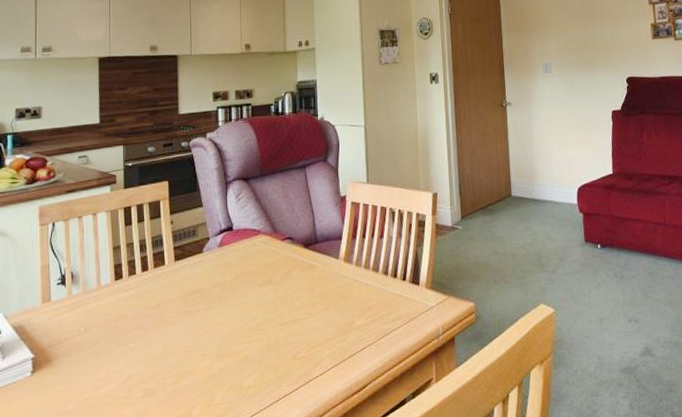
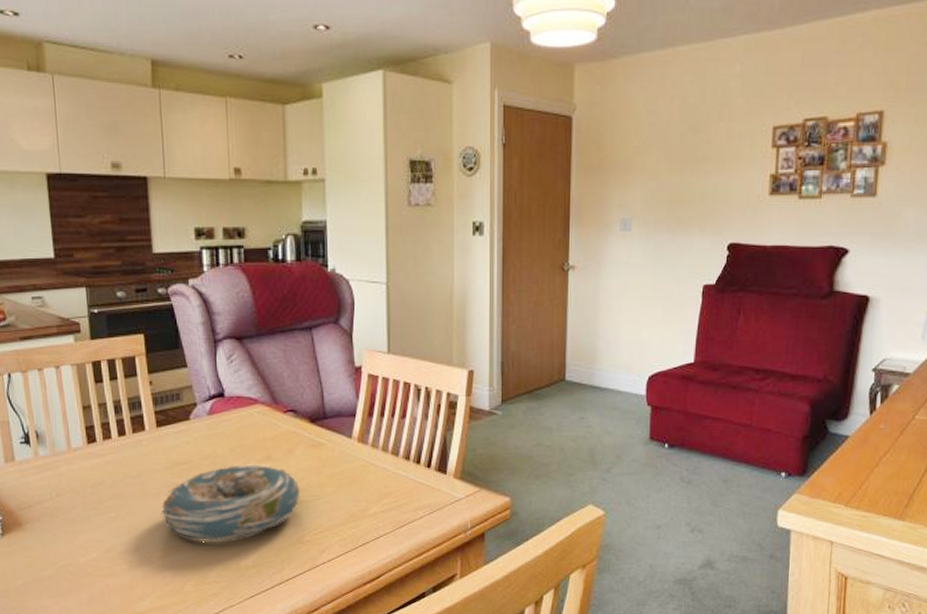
decorative bowl: none [175,288,296,365] -> present [161,464,300,543]

